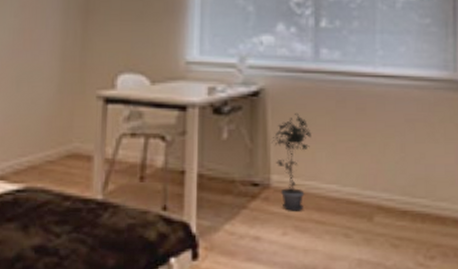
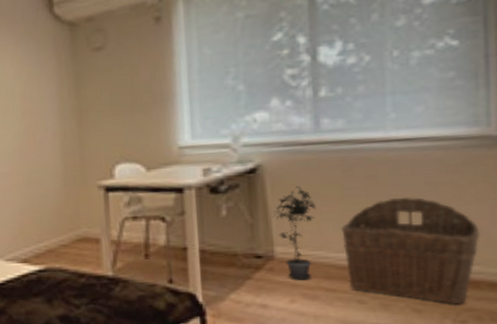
wicker basket: none [333,131,447,240] -> present [341,197,480,305]

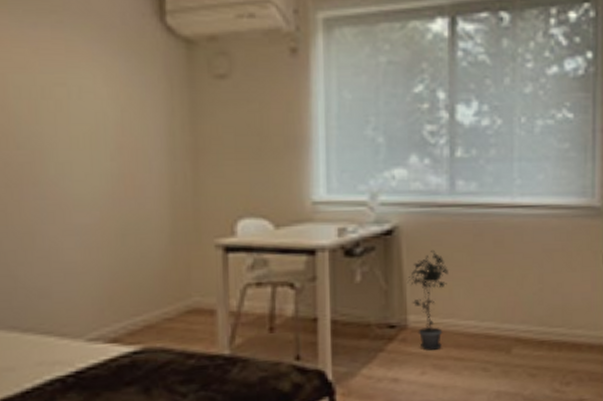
wicker basket: present [341,197,480,305] -> none [471,263,583,368]

